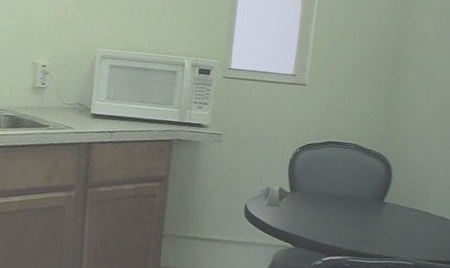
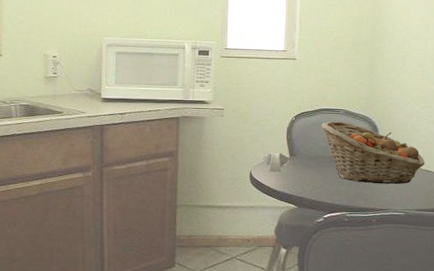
fruit basket: none [328,155,442,231] -> present [321,121,425,185]

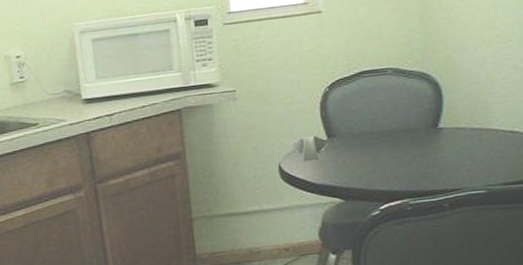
fruit basket: present [321,121,425,185] -> none [364,84,508,159]

